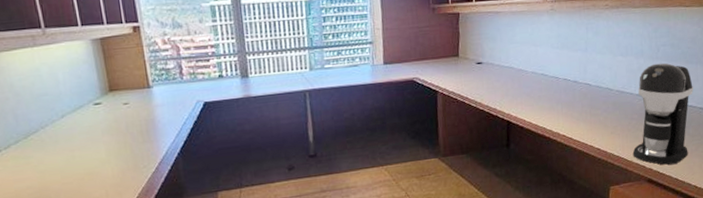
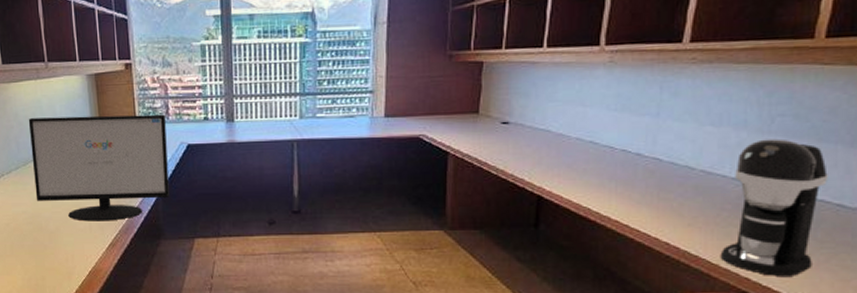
computer monitor: none [26,74,189,189] -> present [28,114,169,222]

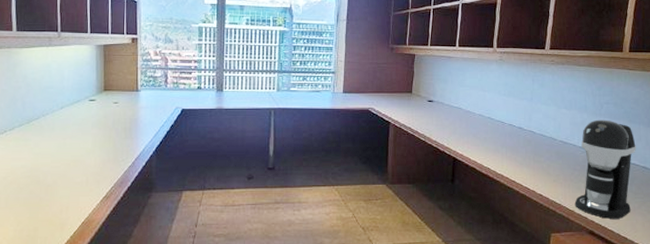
computer monitor: present [28,114,169,222] -> none [36,81,164,176]

